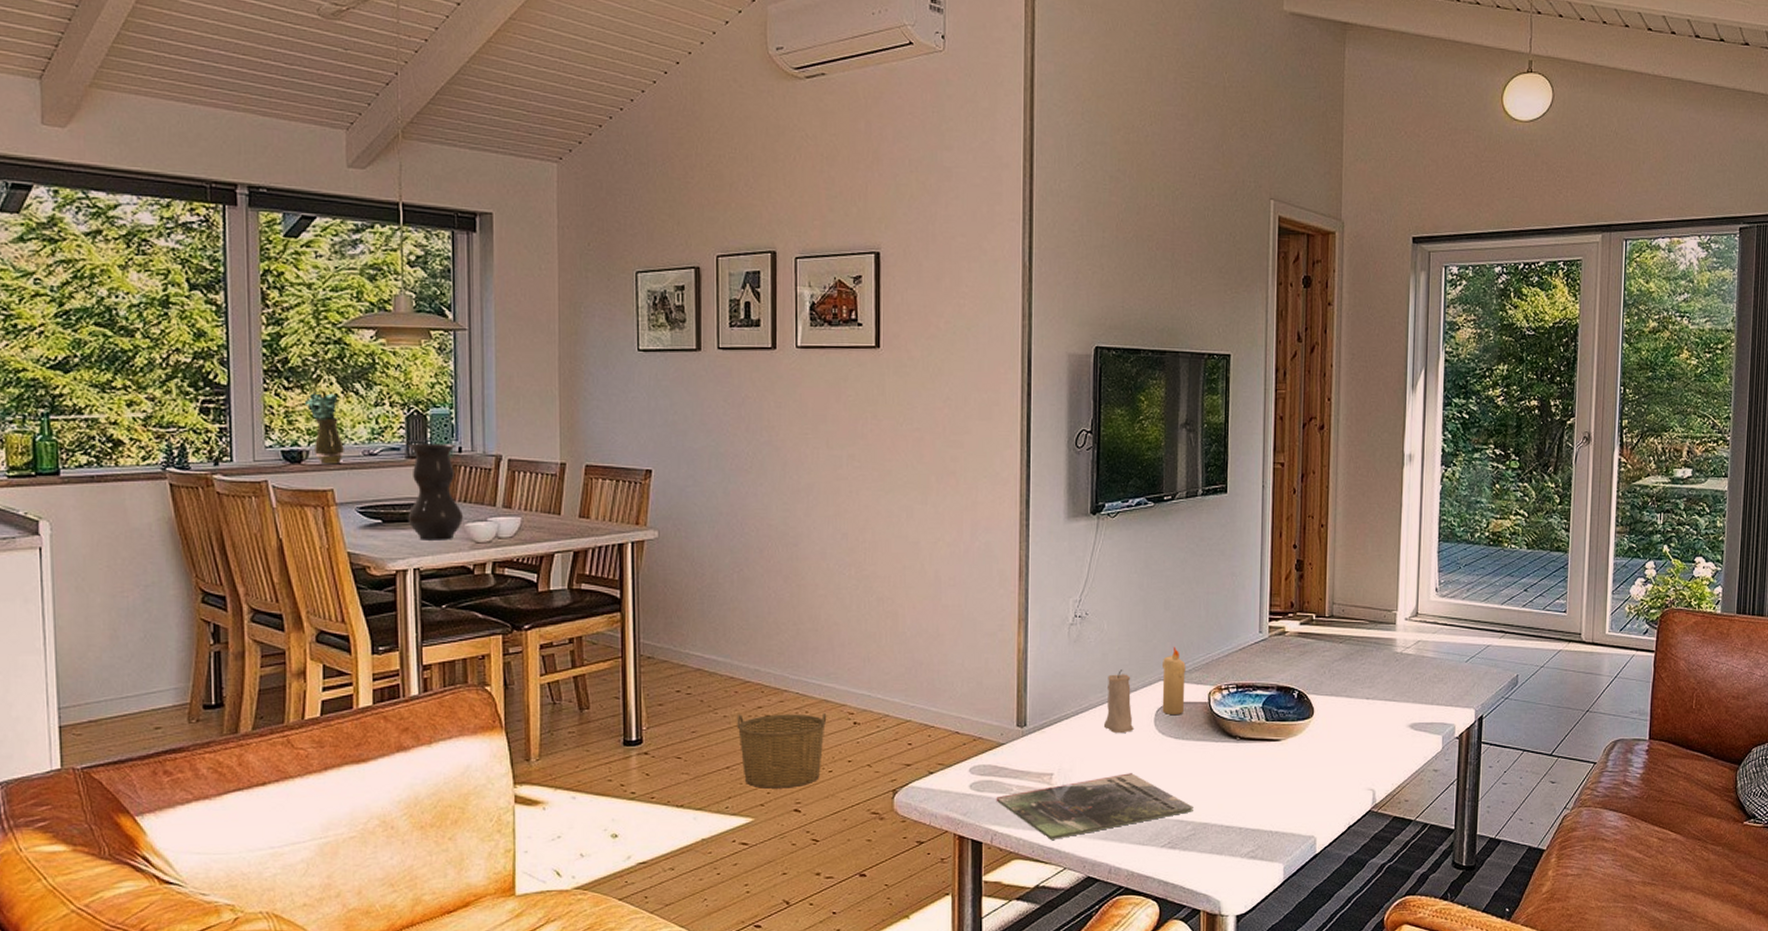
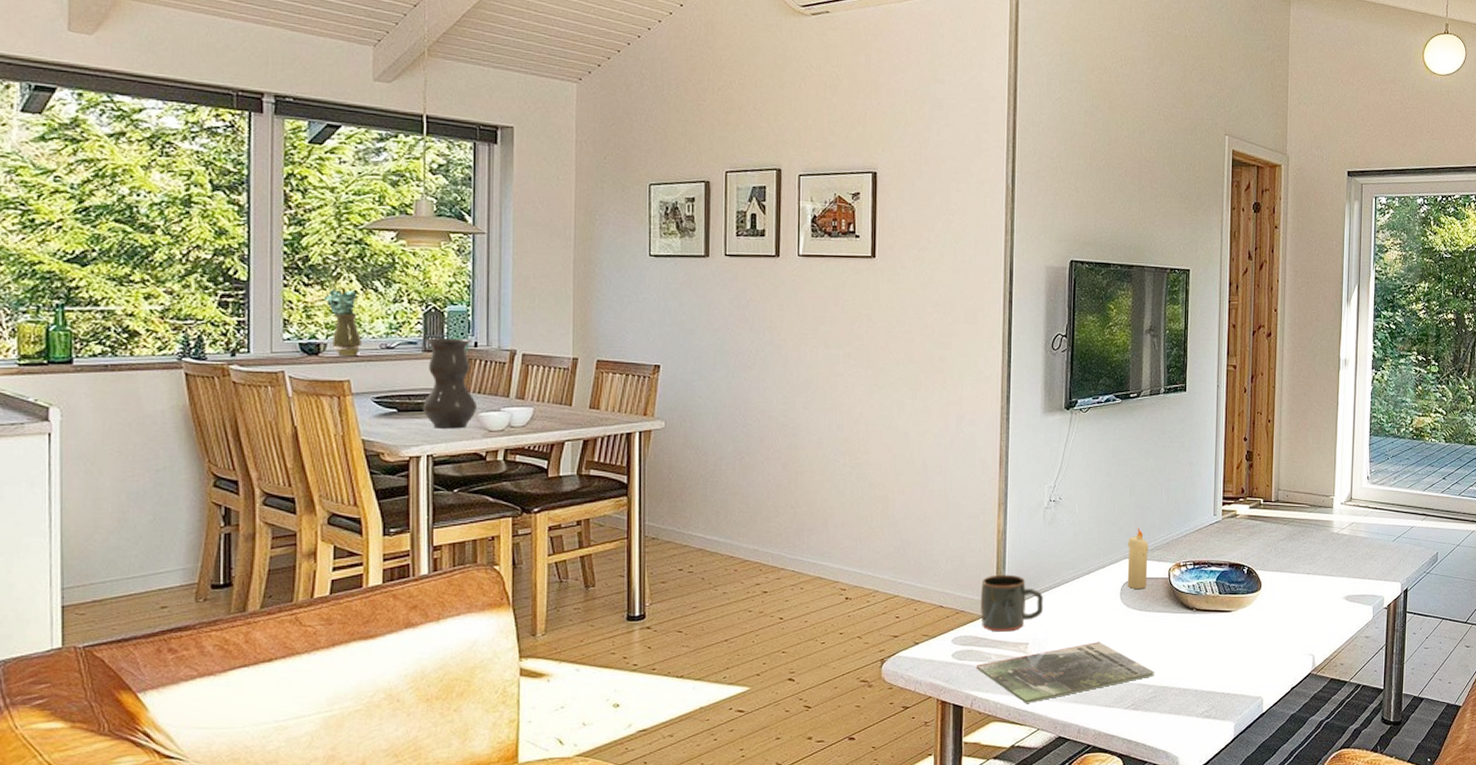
basket: present [737,713,827,789] -> none [735,590,821,659]
mug: none [999,698,1069,761] -> present [980,574,1043,632]
candle: present [1103,670,1134,733] -> none [1074,549,1102,606]

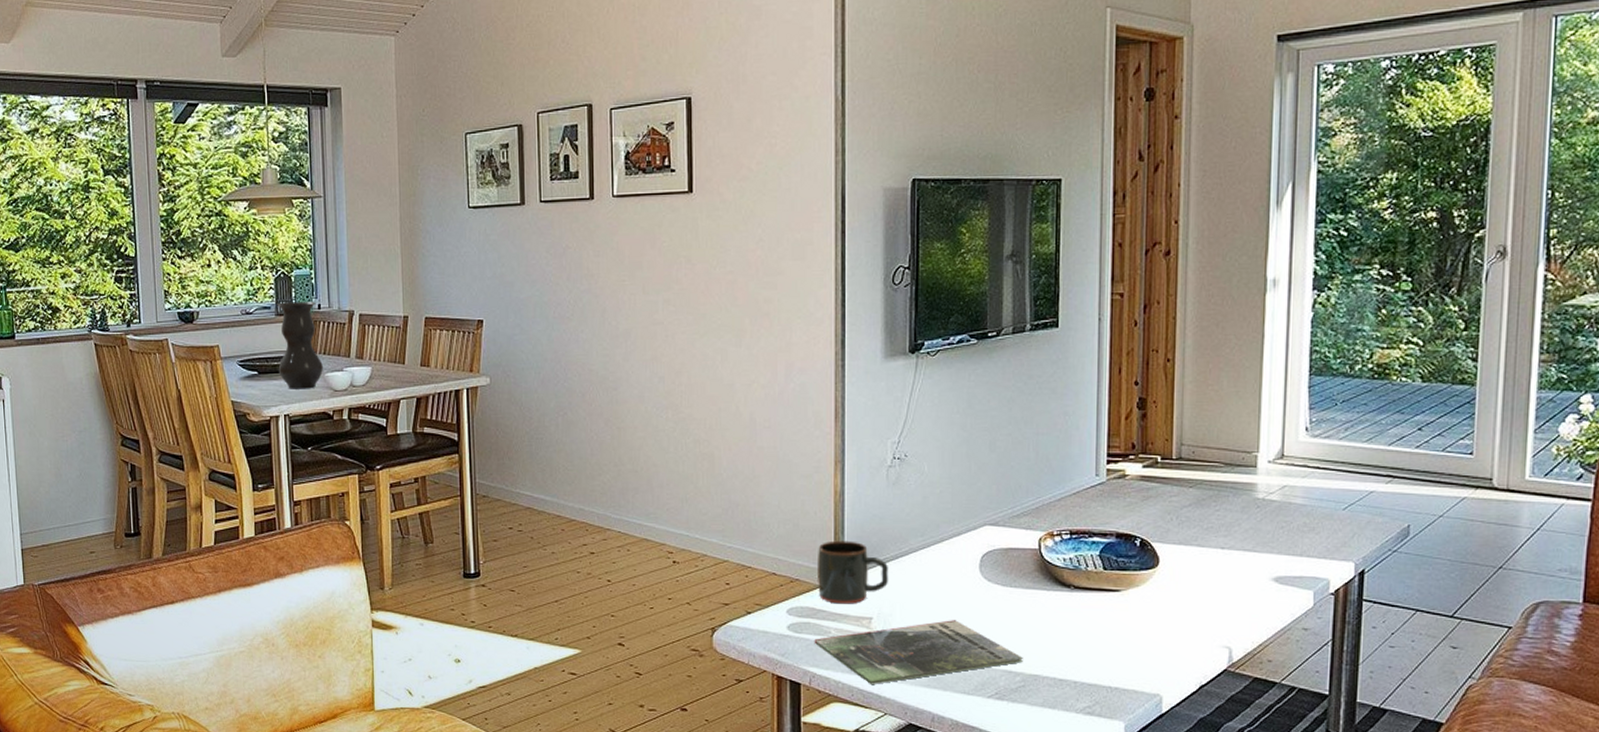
vase: present [323,285,362,357] -> none [194,256,226,323]
candle: present [1127,528,1149,590] -> none [987,490,1013,562]

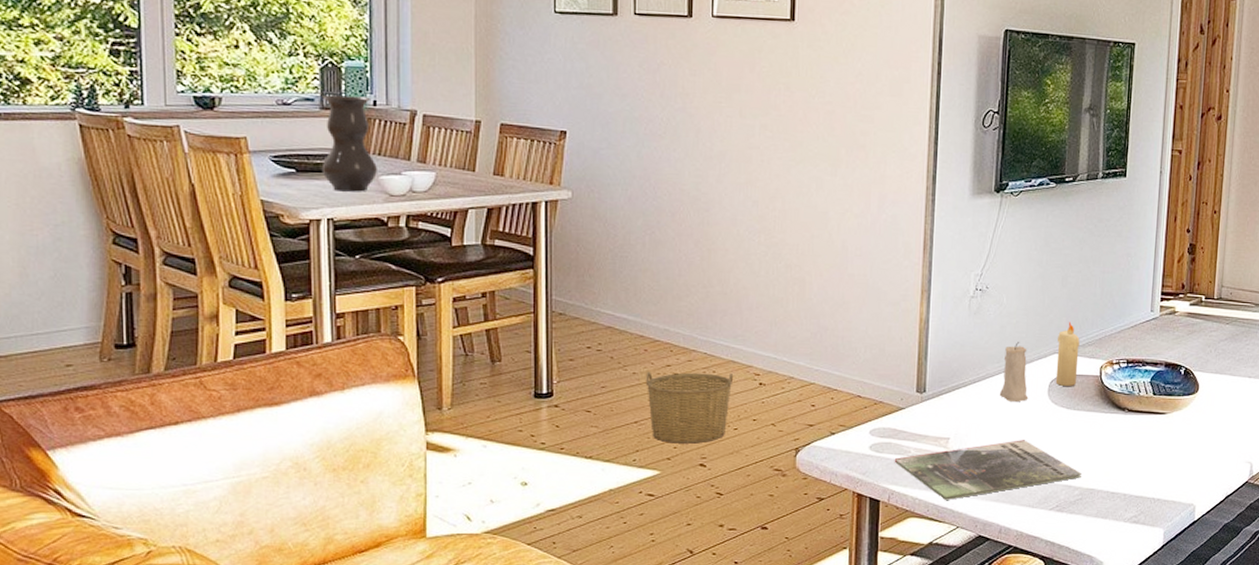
basket: none [564,551,648,623] -> present [645,371,734,444]
mug: present [816,540,888,604] -> none [899,365,966,425]
candle: none [924,513,958,578] -> present [999,342,1029,402]
candle: none [987,490,1013,562] -> present [1055,322,1080,387]

